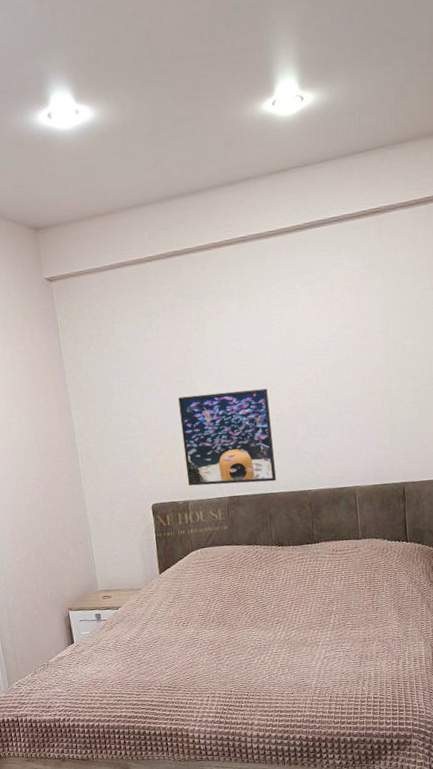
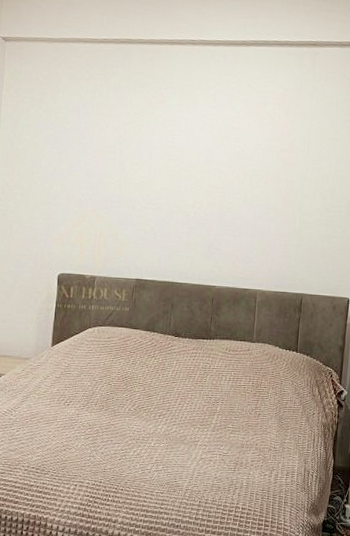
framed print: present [178,388,276,486] -> none [98,174,191,272]

